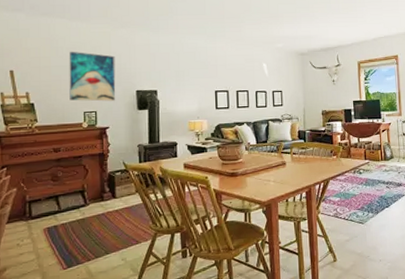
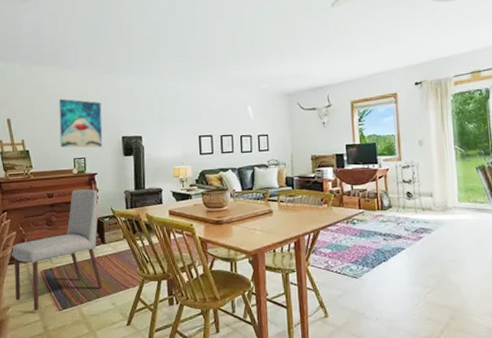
chair: none [10,143,112,271] -> present [11,189,103,311]

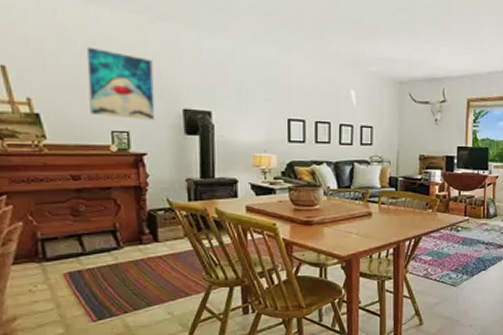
chair: present [11,189,103,311] -> none [15,173,155,322]

